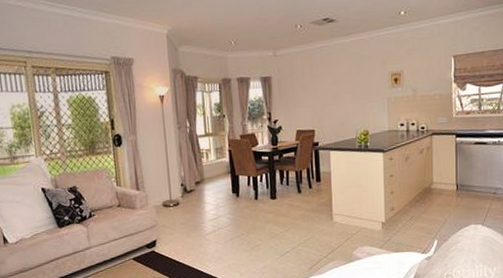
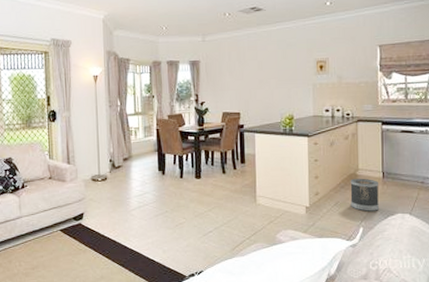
wastebasket: none [425,191,453,224] -> present [350,178,379,212]

